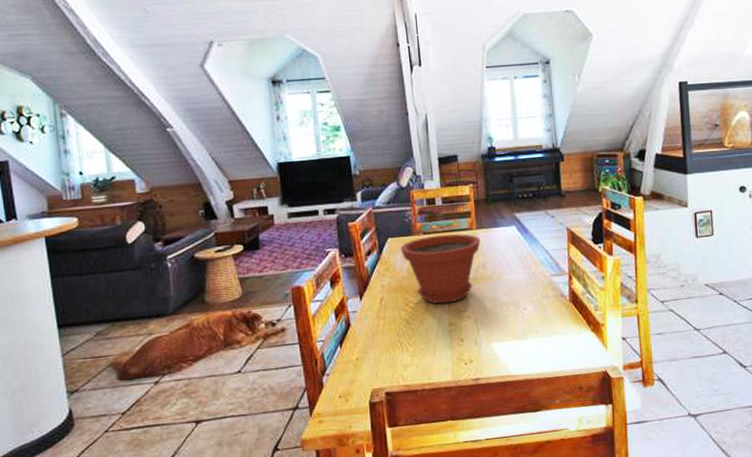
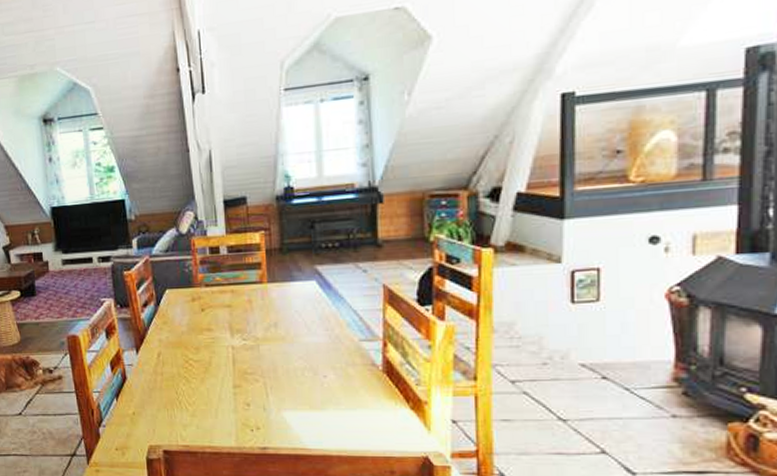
plant pot: present [400,234,481,304] -> none [179,287,272,364]

